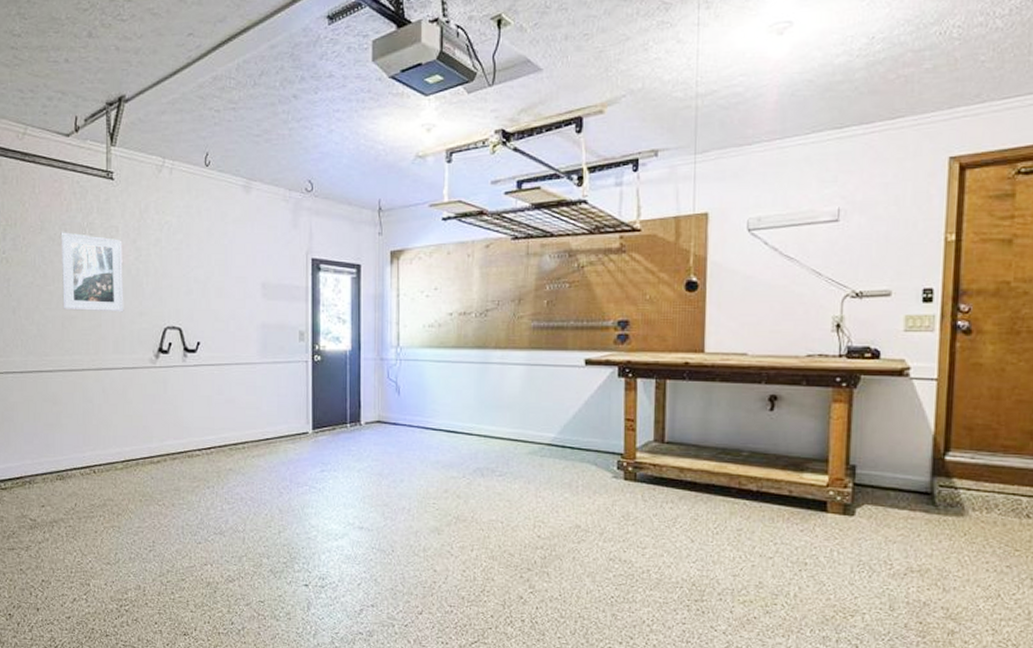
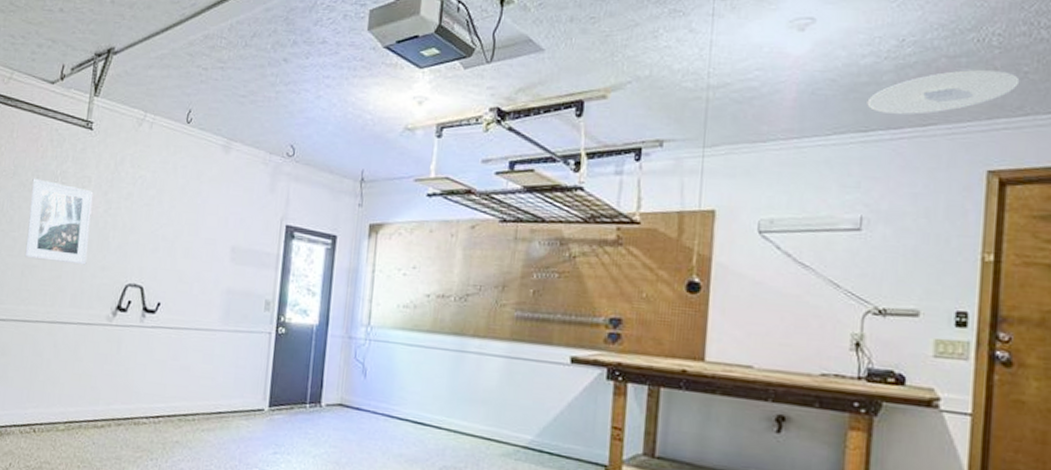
ceiling light: none [841,60,978,110] -> present [867,69,1020,115]

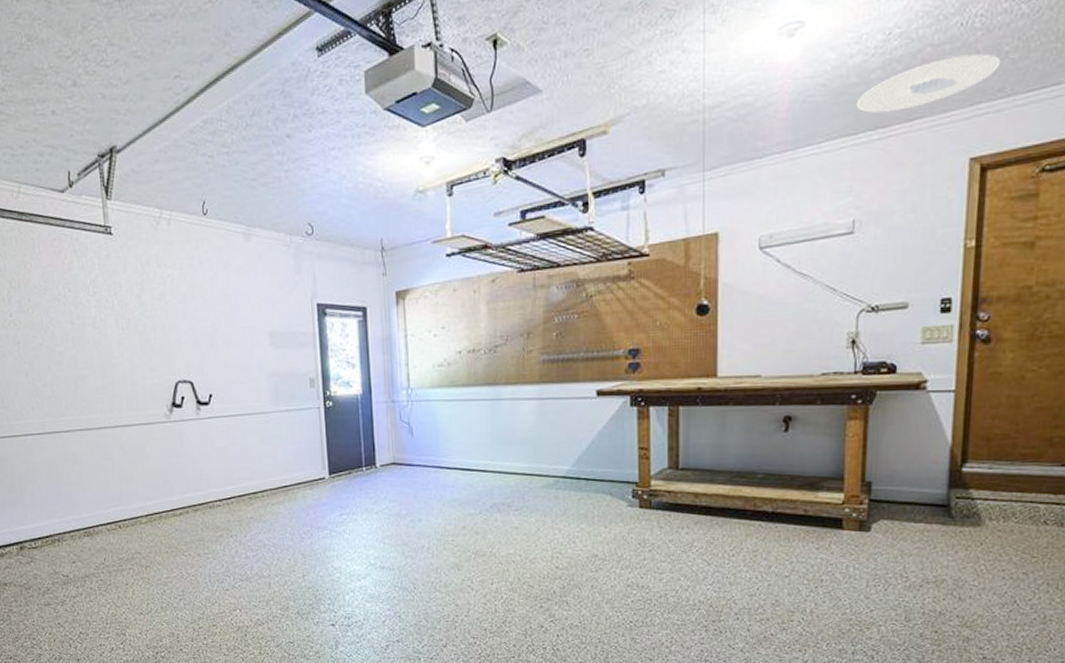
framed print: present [24,178,94,265] -> none [64,291,135,370]

